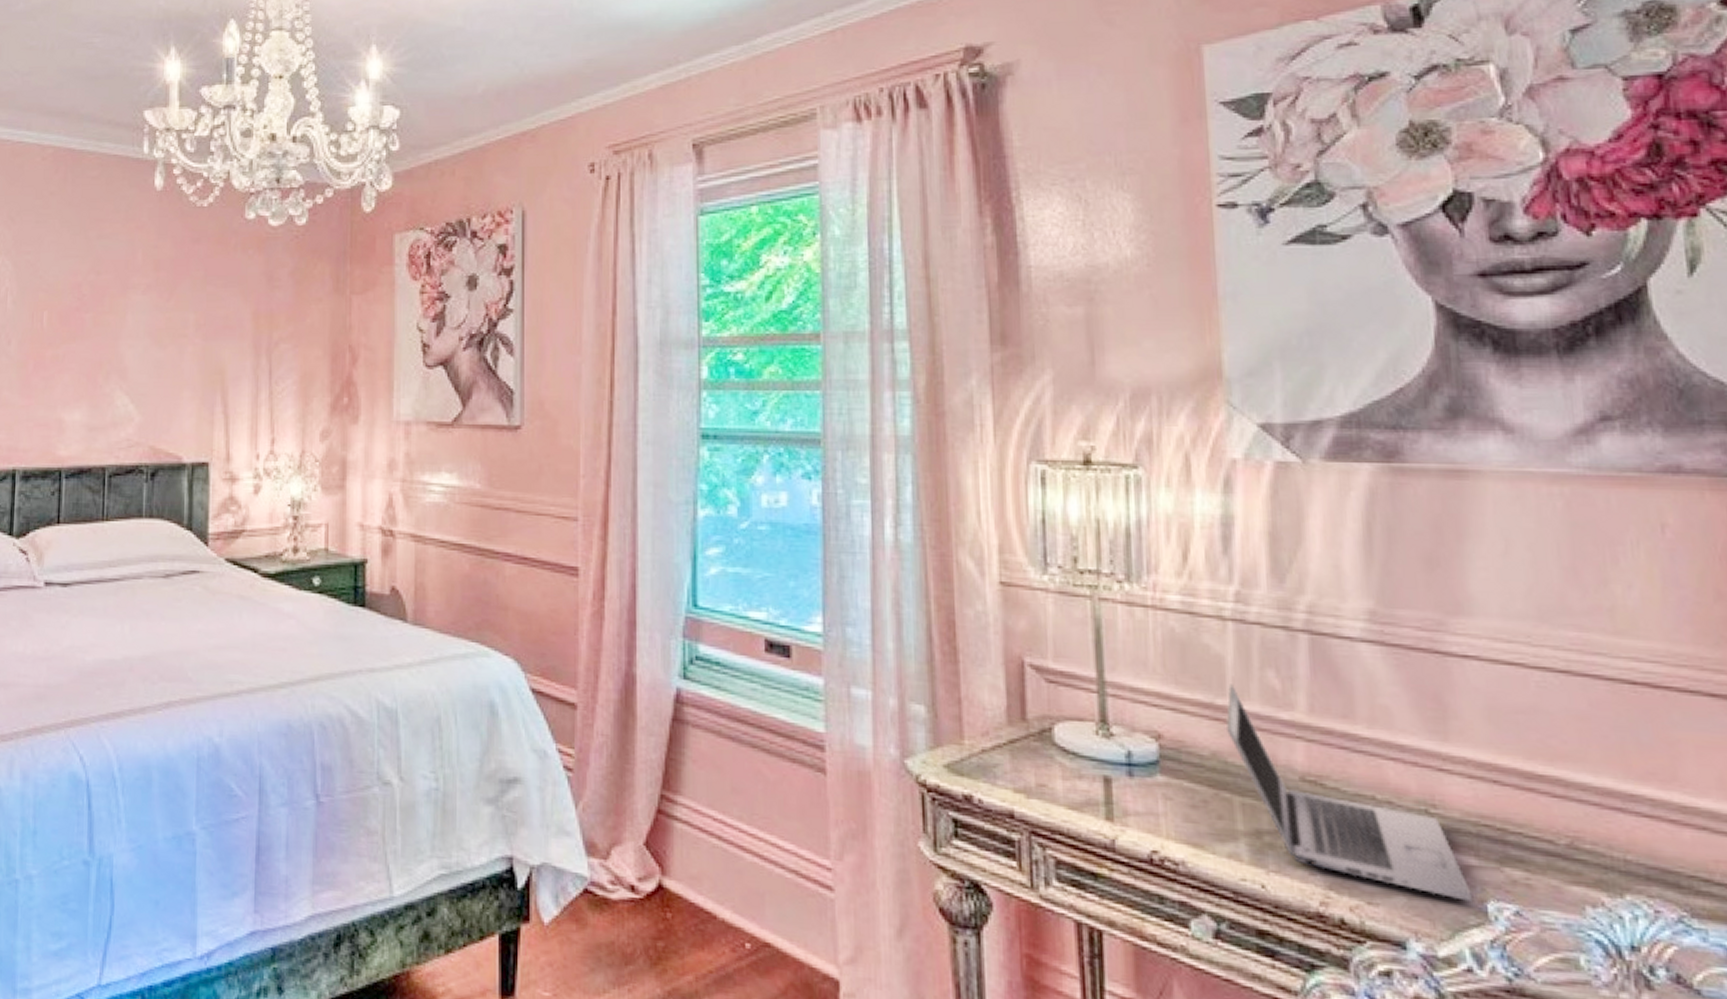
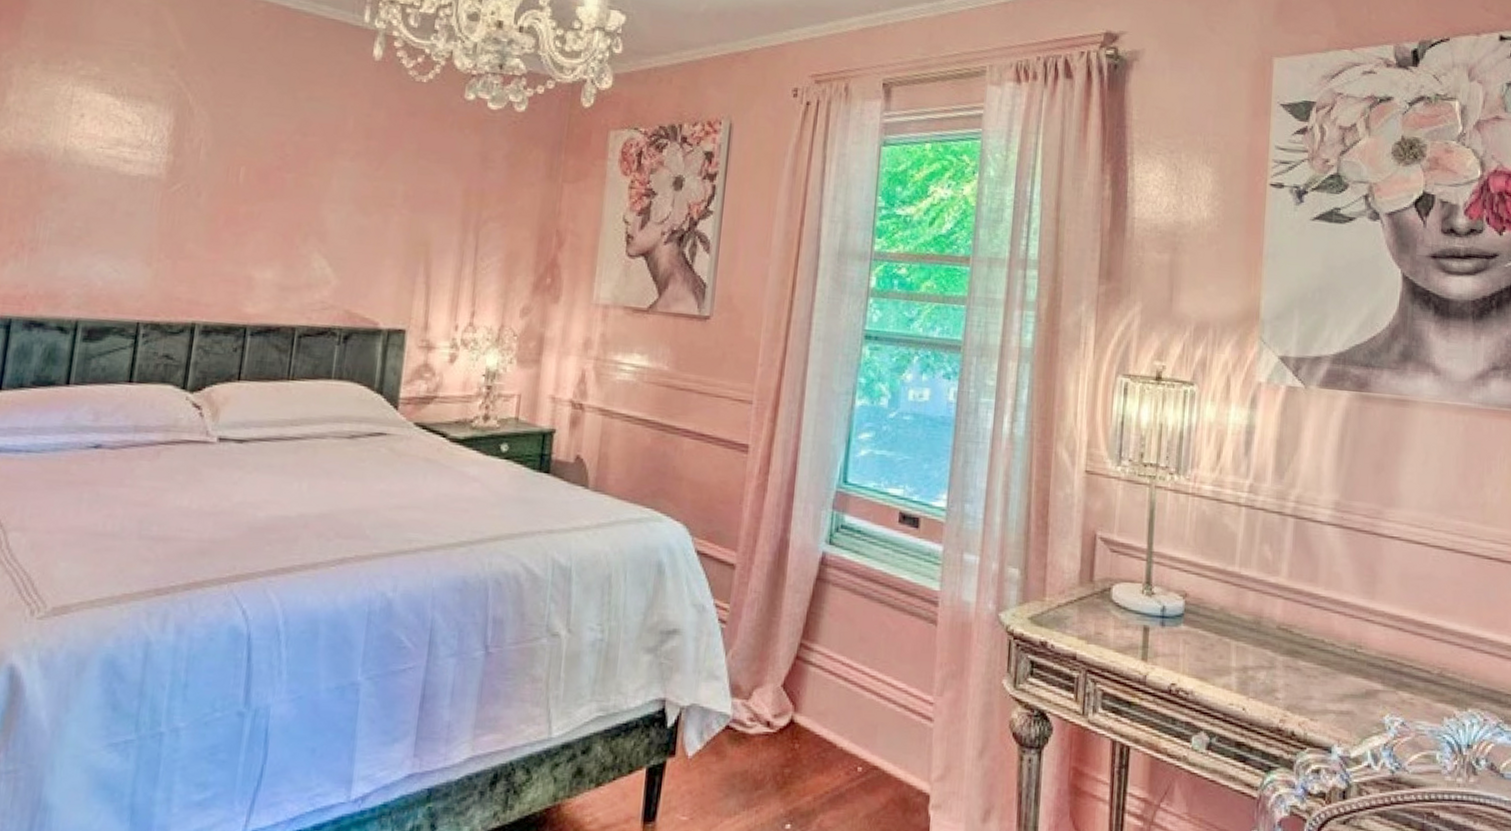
laptop: present [1225,684,1472,902] -> none [1232,555,1376,716]

